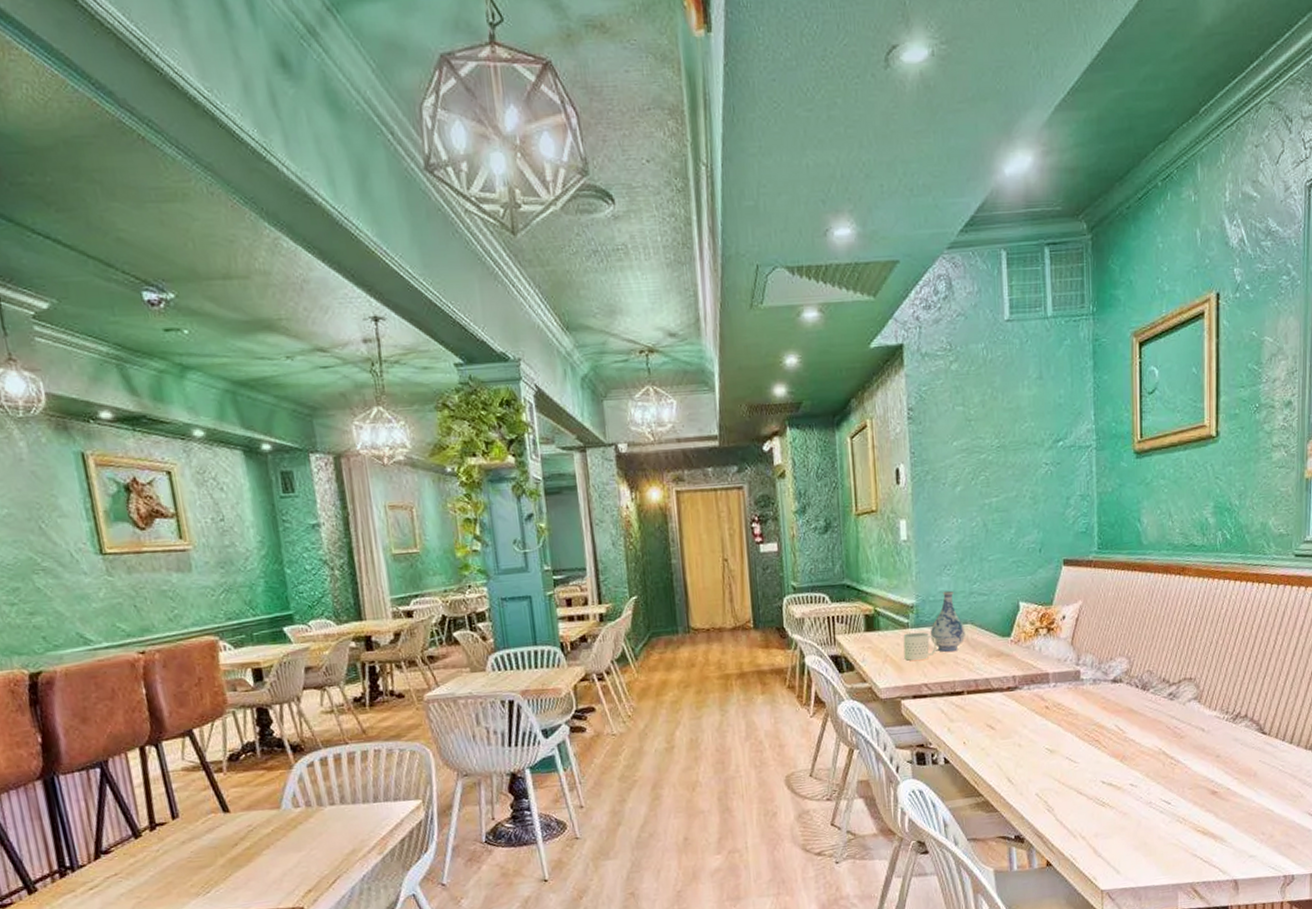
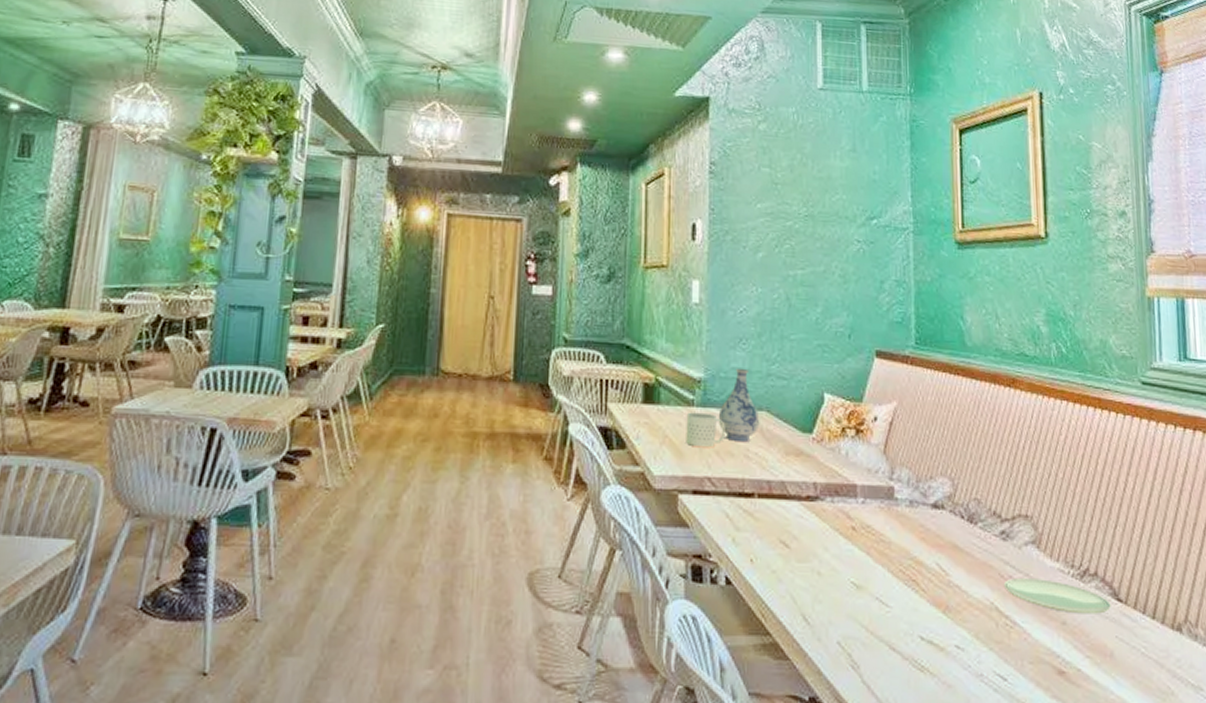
plate: none [1170,725,1257,748] -> present [1003,578,1111,614]

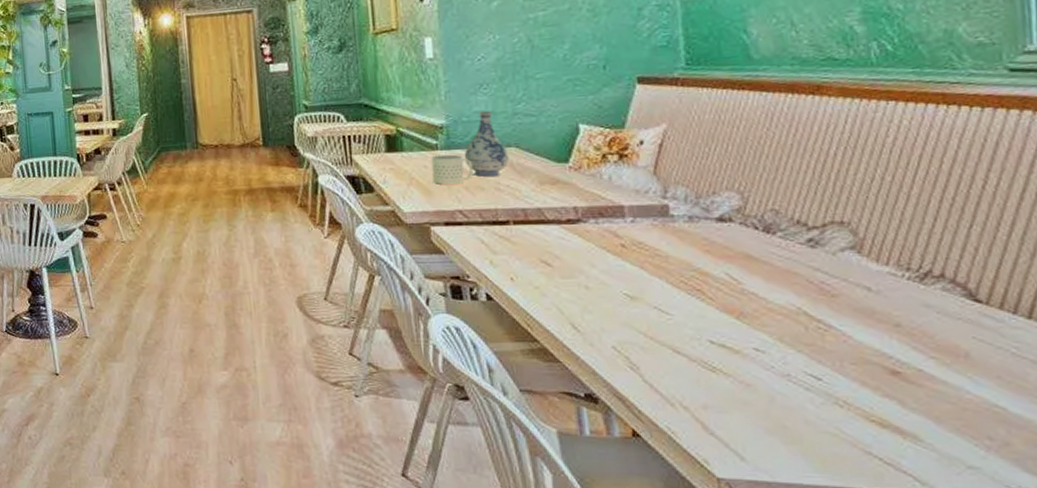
plate: present [1003,578,1111,614] -> none [813,283,965,316]

